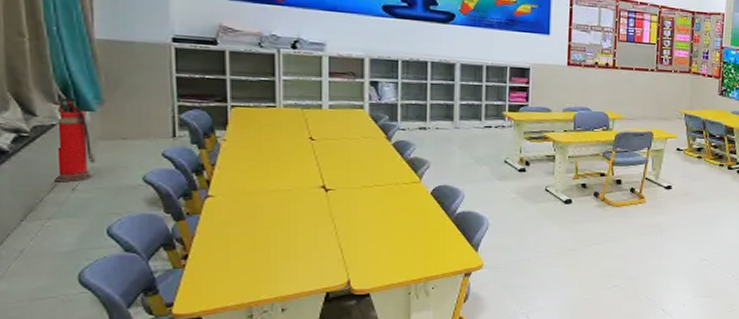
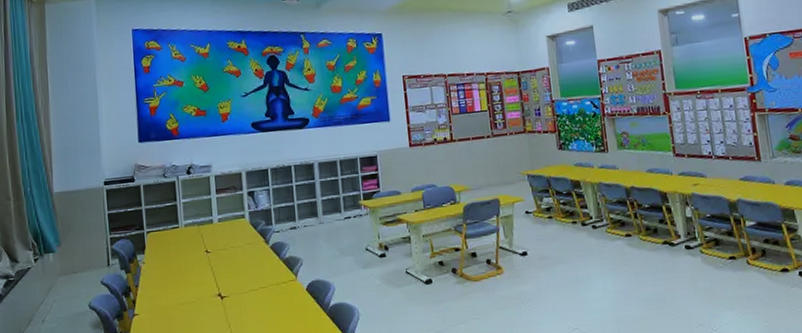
fire extinguisher: present [50,97,96,181] -> none [28,243,57,315]

